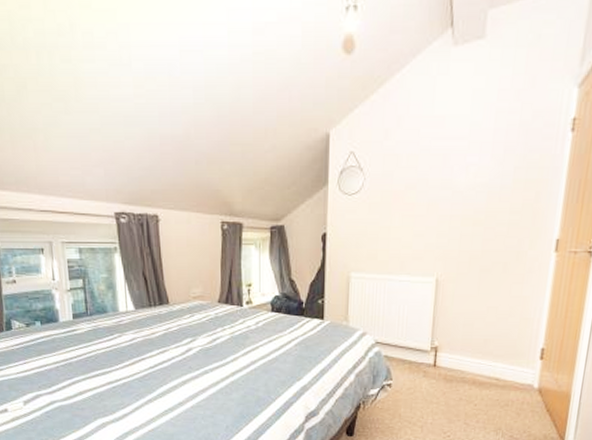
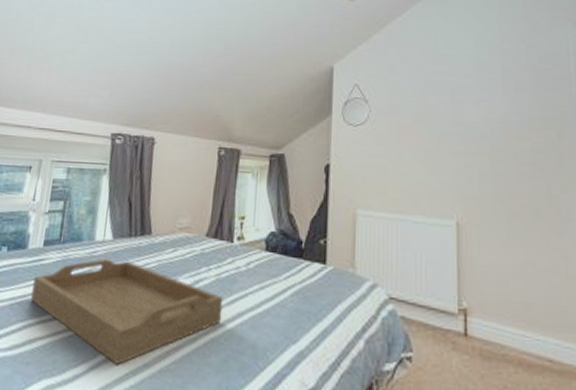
serving tray: none [71,326,239,406] -> present [31,259,223,366]

